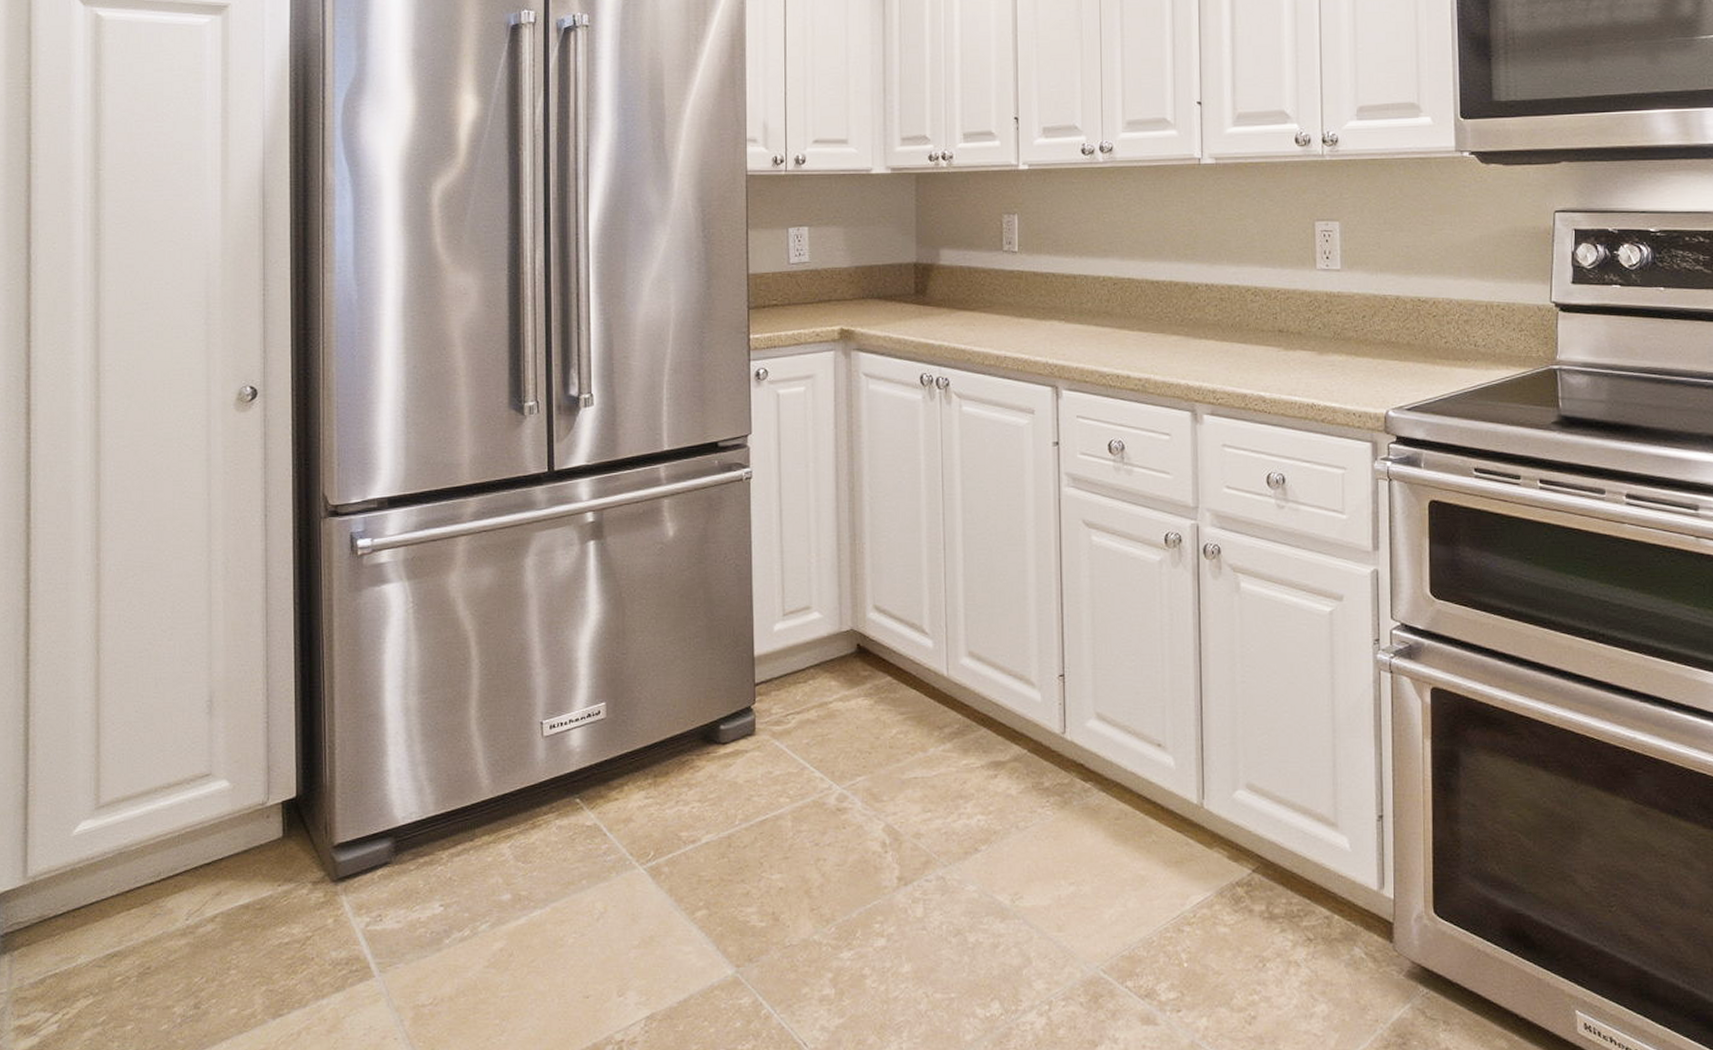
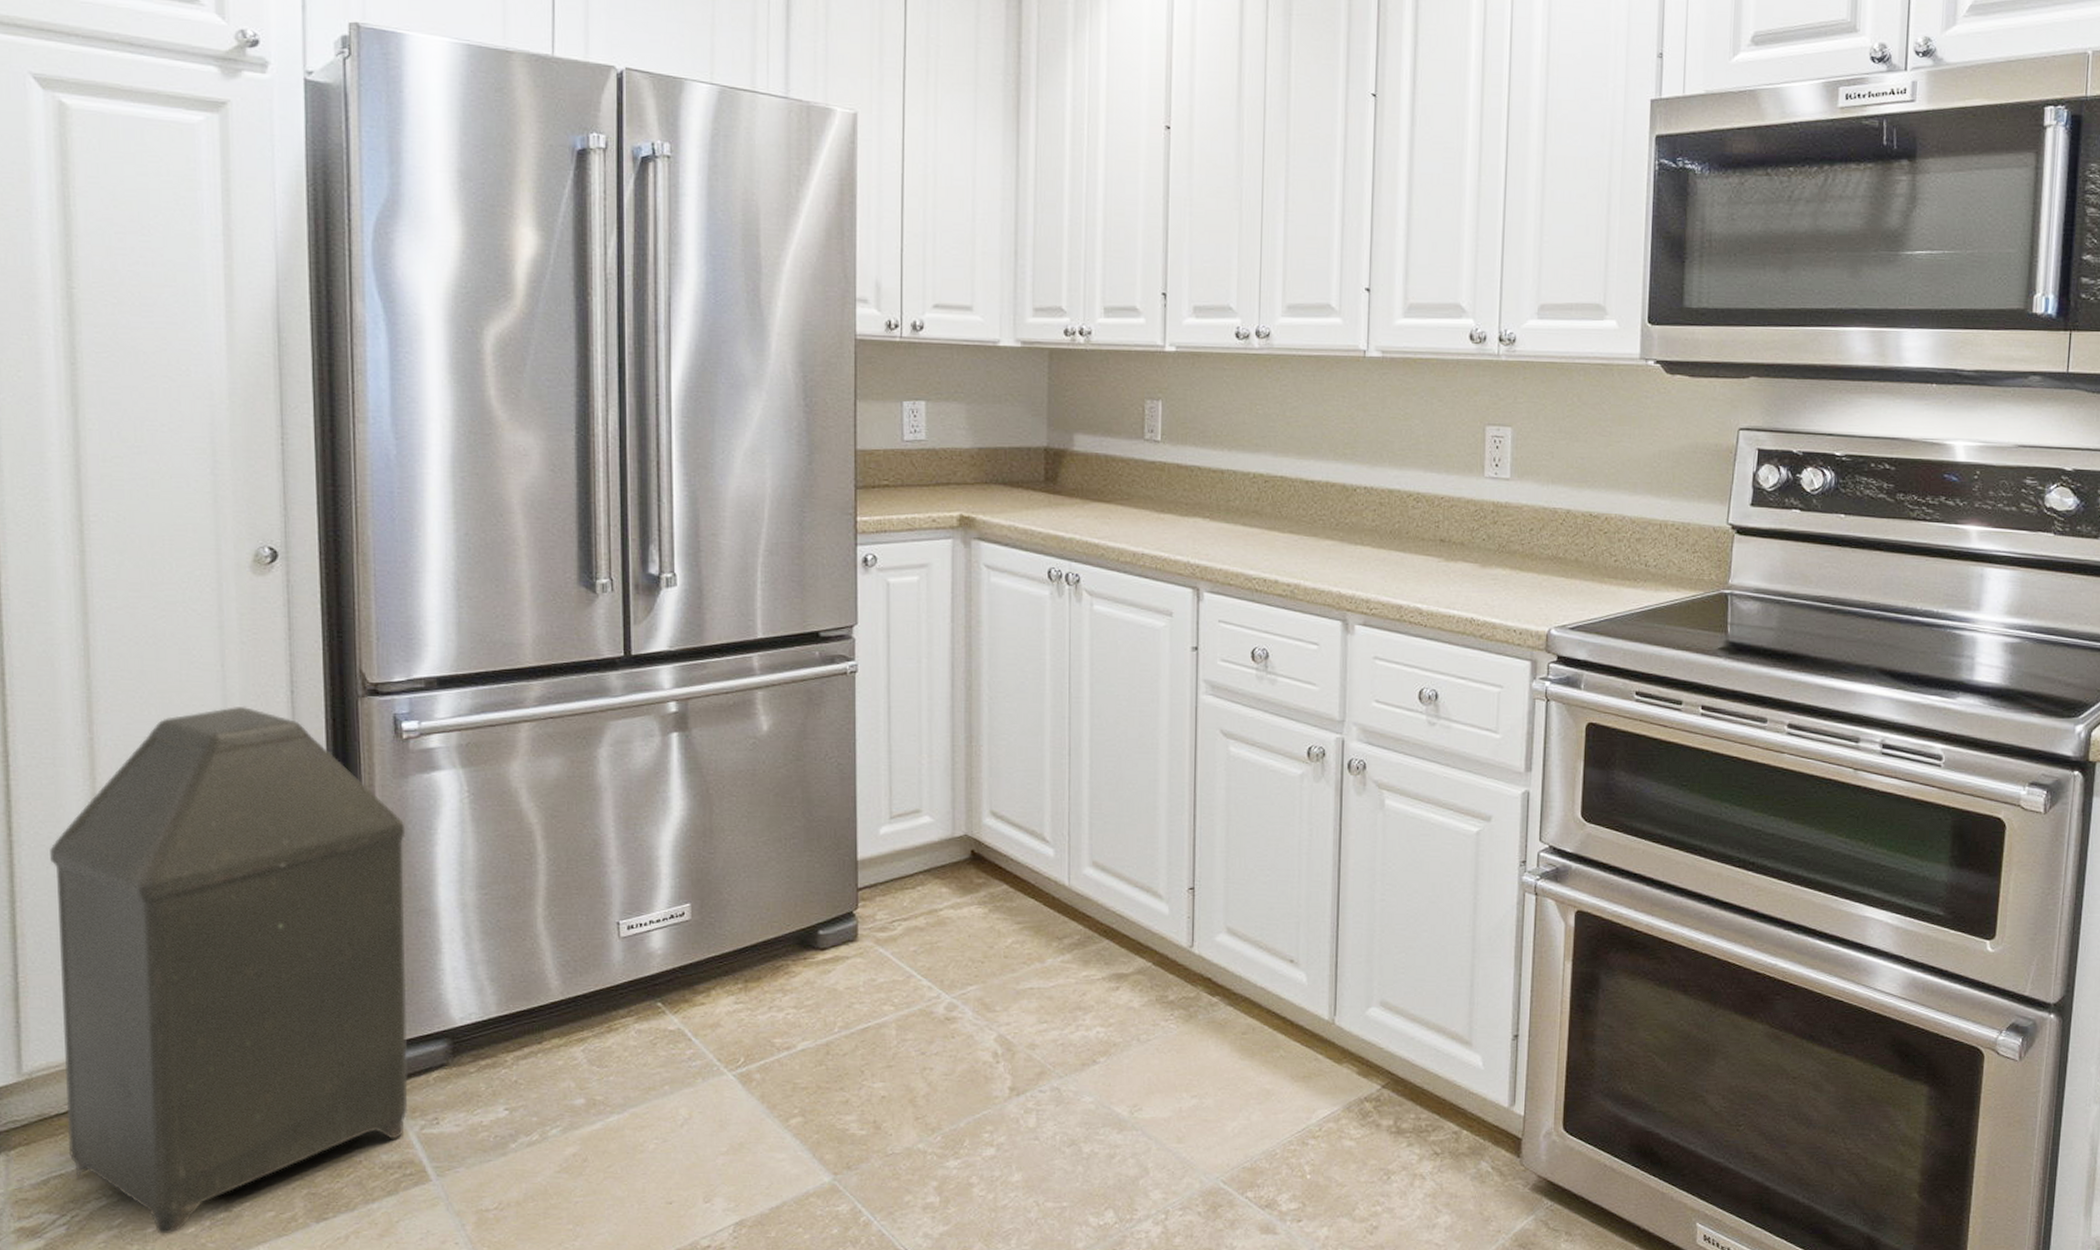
trash can: none [60,530,358,1031] -> present [50,706,408,1234]

